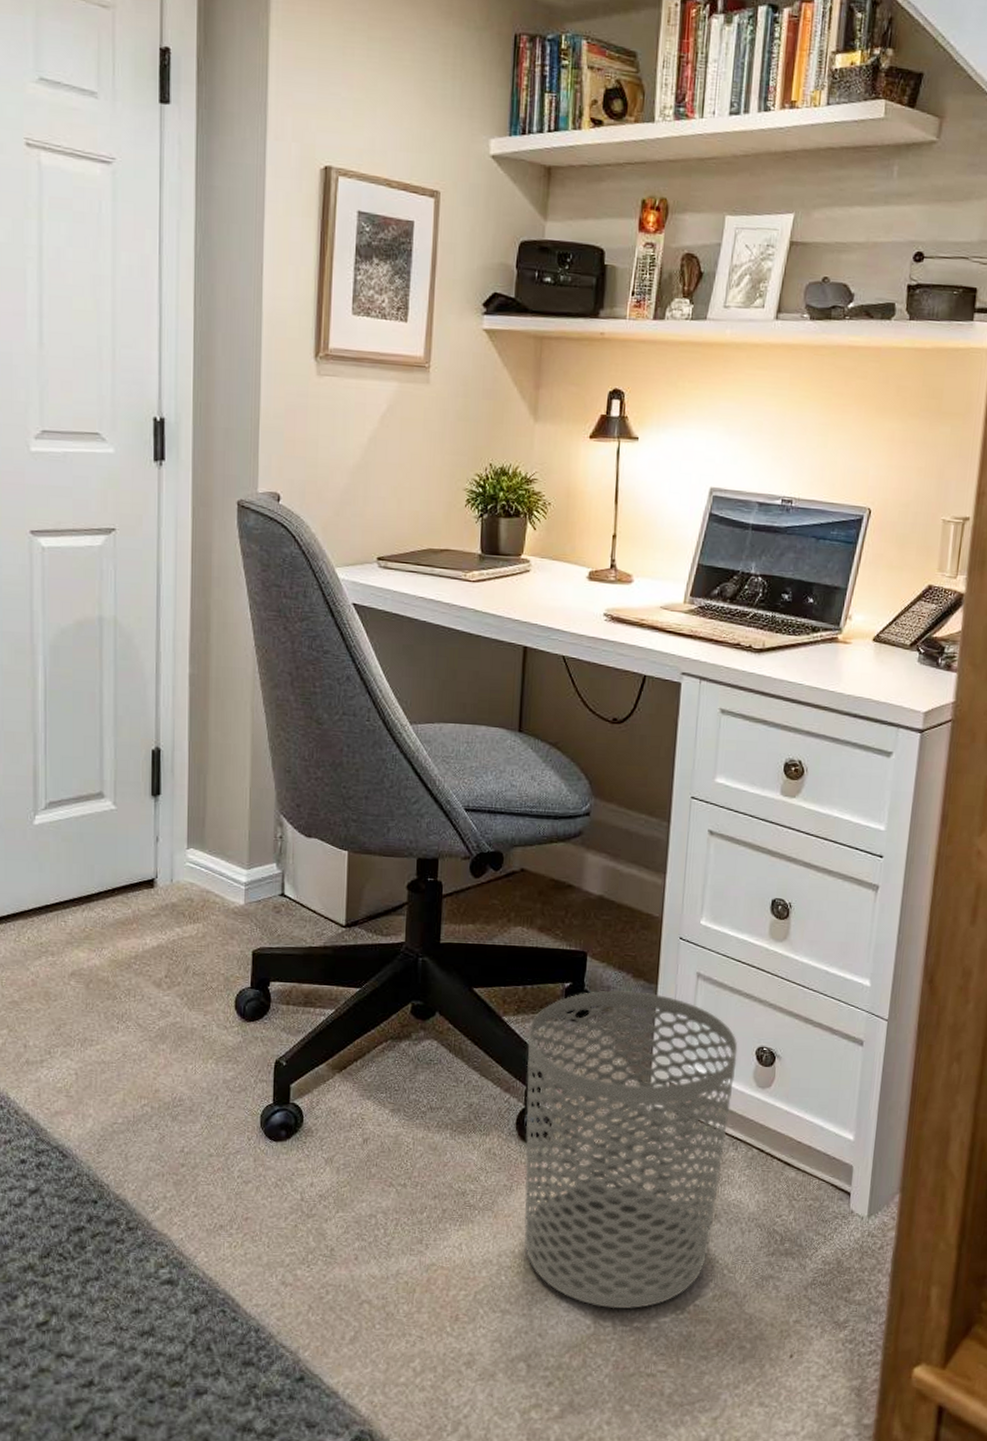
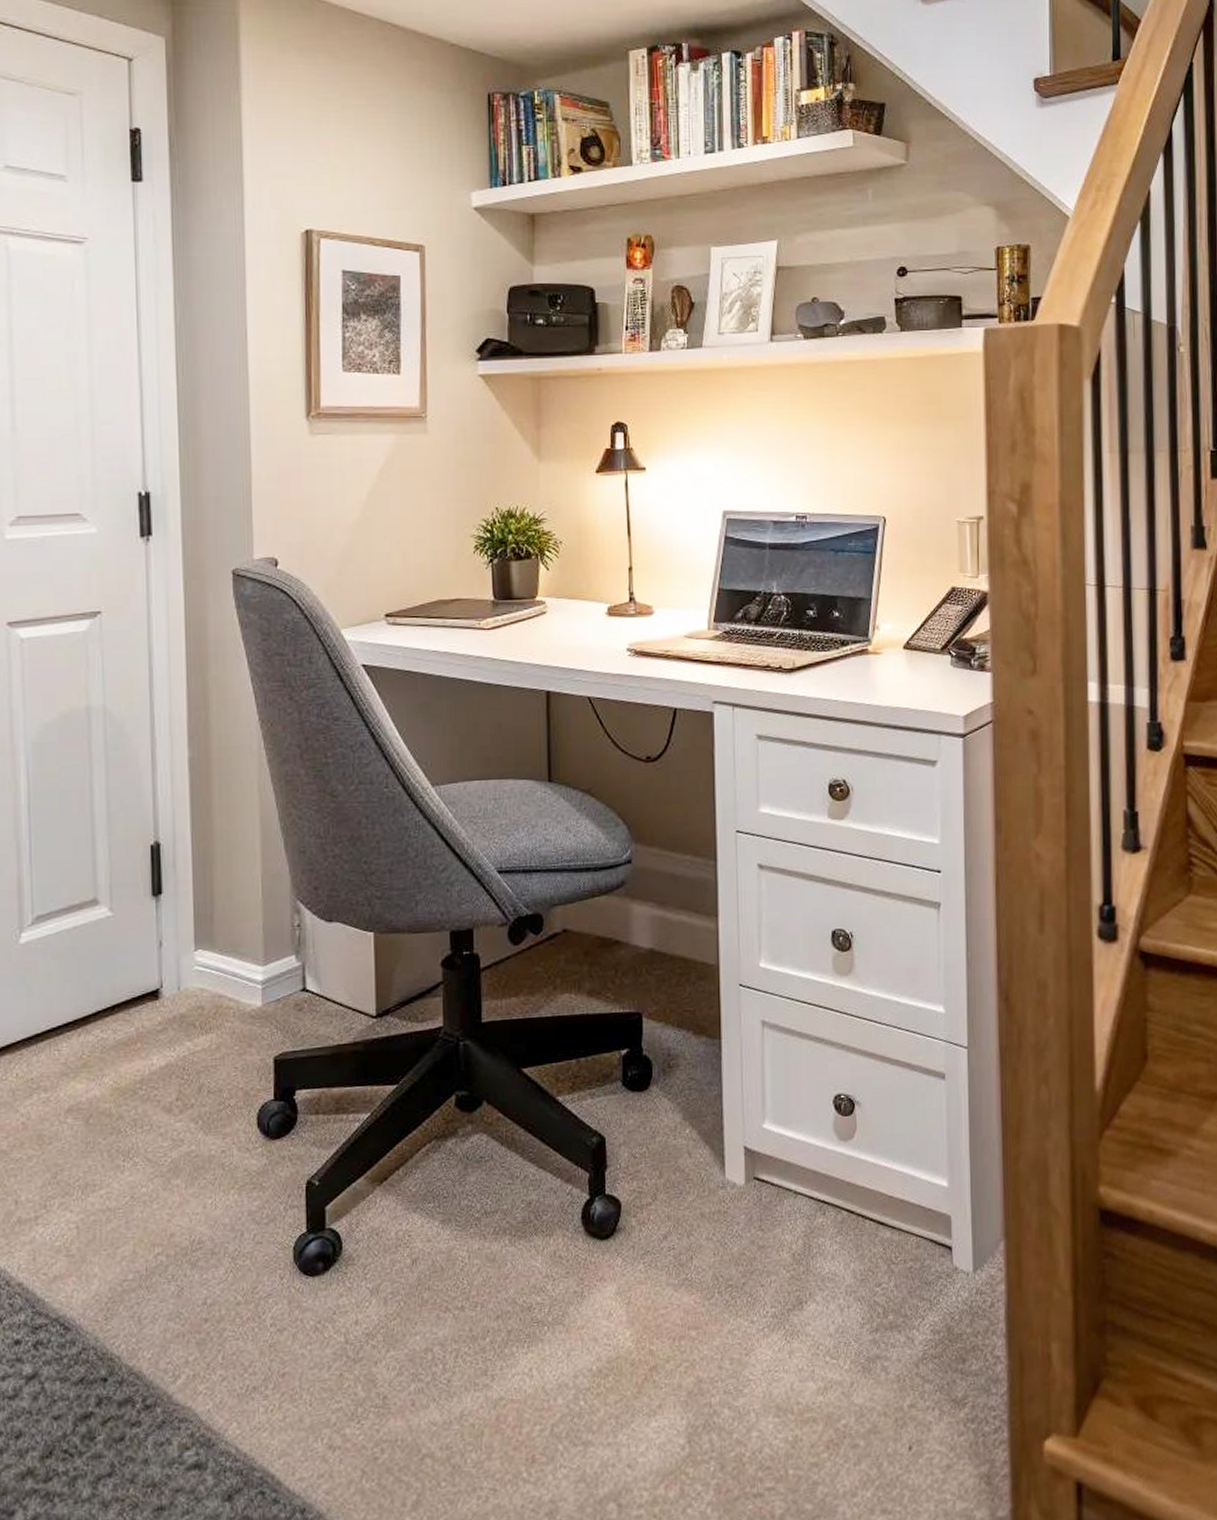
waste bin: present [524,990,738,1309] -> none [586,1049,814,1422]

